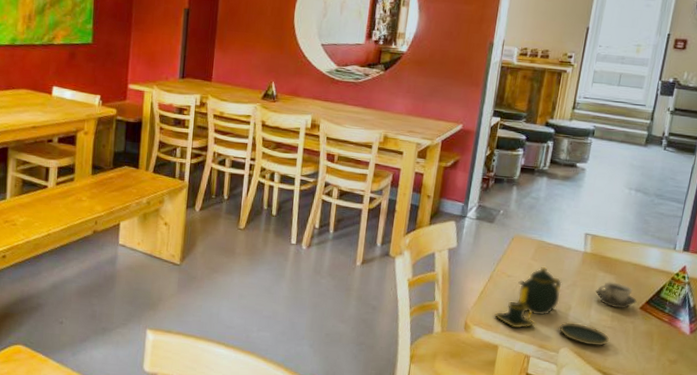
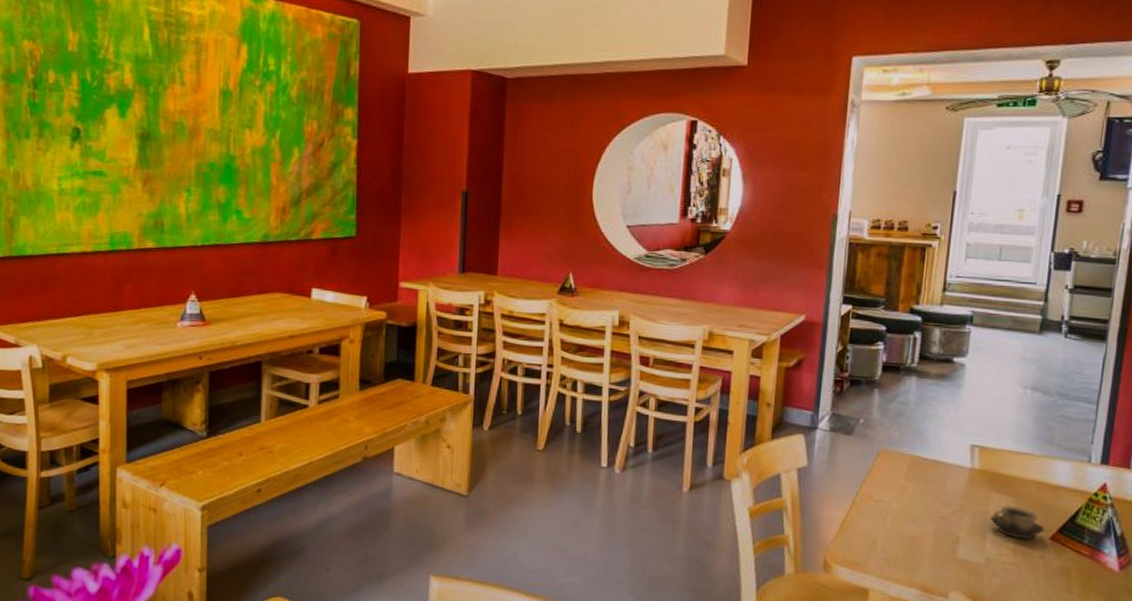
teapot: present [493,266,609,347] -> none [860,487,1013,589]

